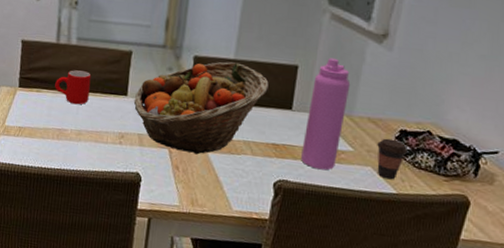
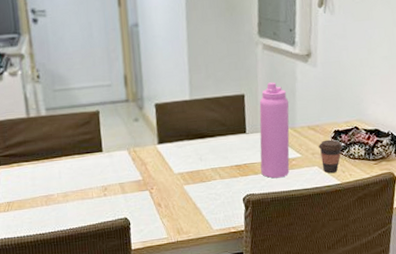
mug: present [54,70,91,105] -> none [33,137,68,170]
fruit basket: present [133,62,269,155] -> none [109,102,223,190]

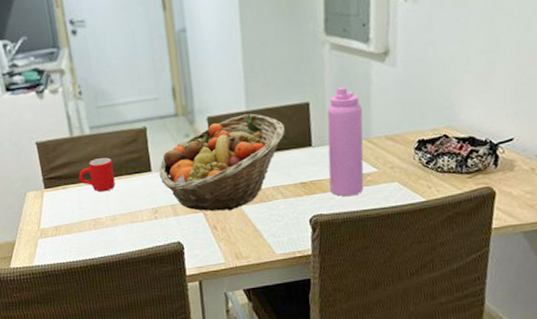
mug: none [33,137,68,170] -> present [79,157,115,192]
fruit basket: none [109,102,223,190] -> present [159,113,285,212]
coffee cup: present [319,139,343,174] -> none [399,150,428,190]

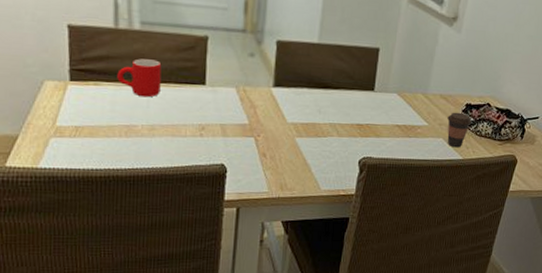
fruit basket: present [159,113,285,212] -> none [213,46,352,141]
water bottle: present [326,86,364,197] -> none [383,40,426,145]
coffee cup: none [399,150,428,190] -> present [447,112,471,148]

